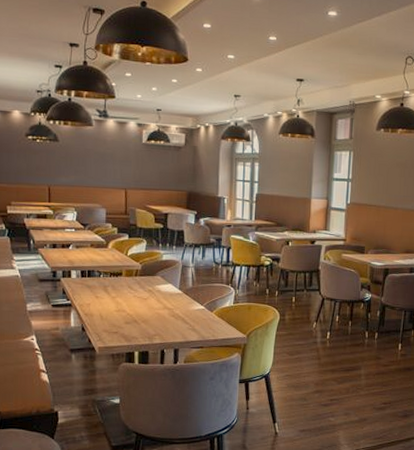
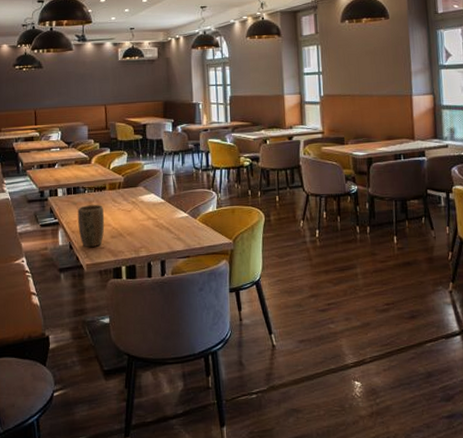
plant pot: none [91,289,120,331] -> present [78,205,105,247]

